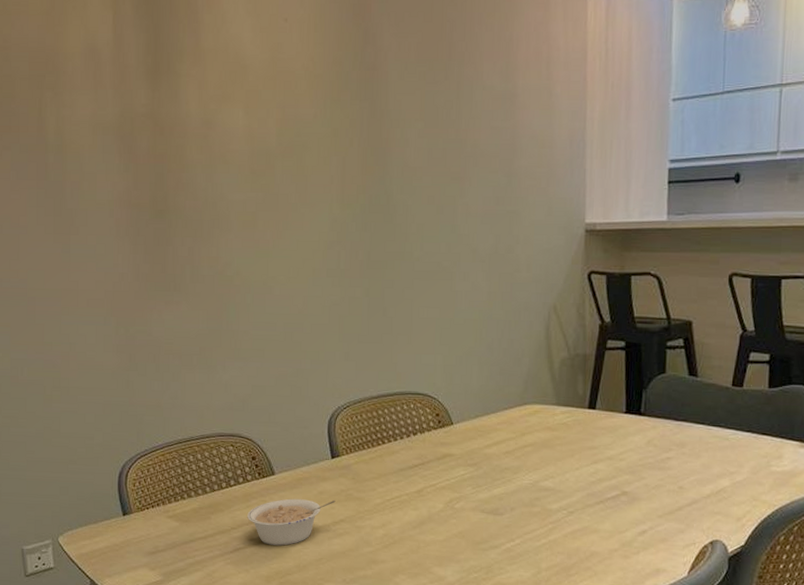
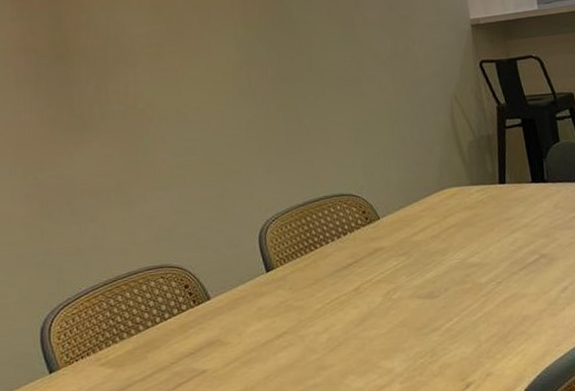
legume: present [247,498,336,546] -> none [186,313,276,373]

